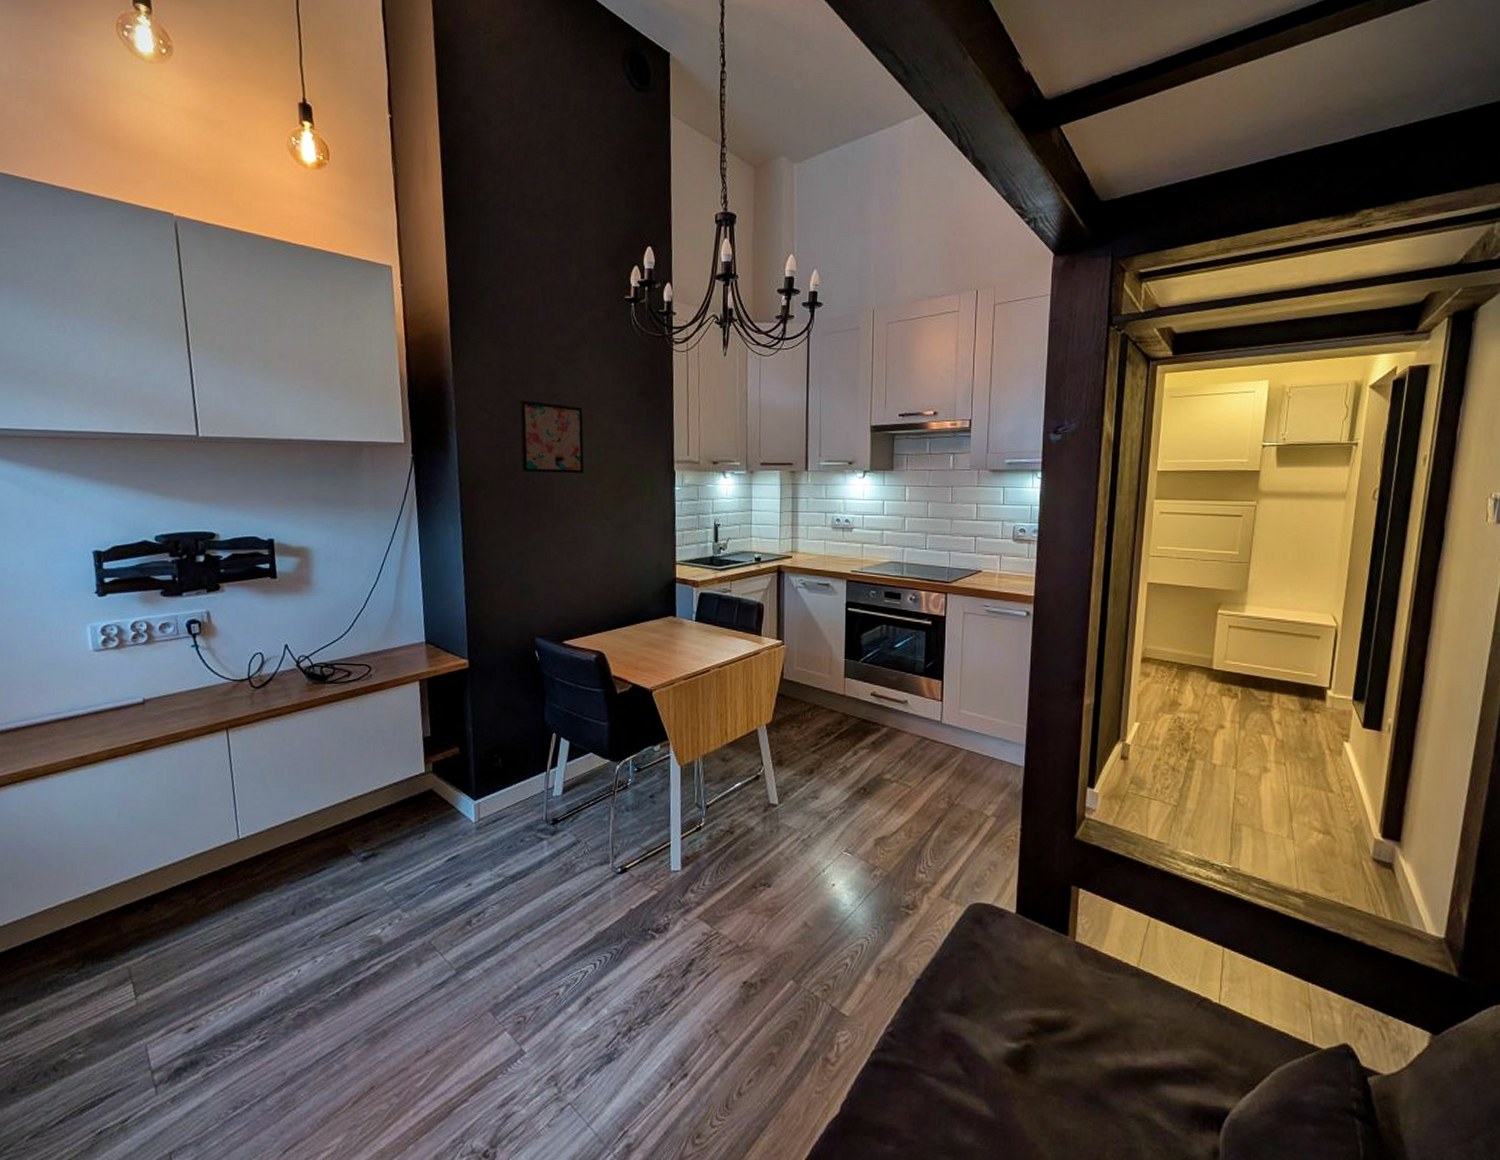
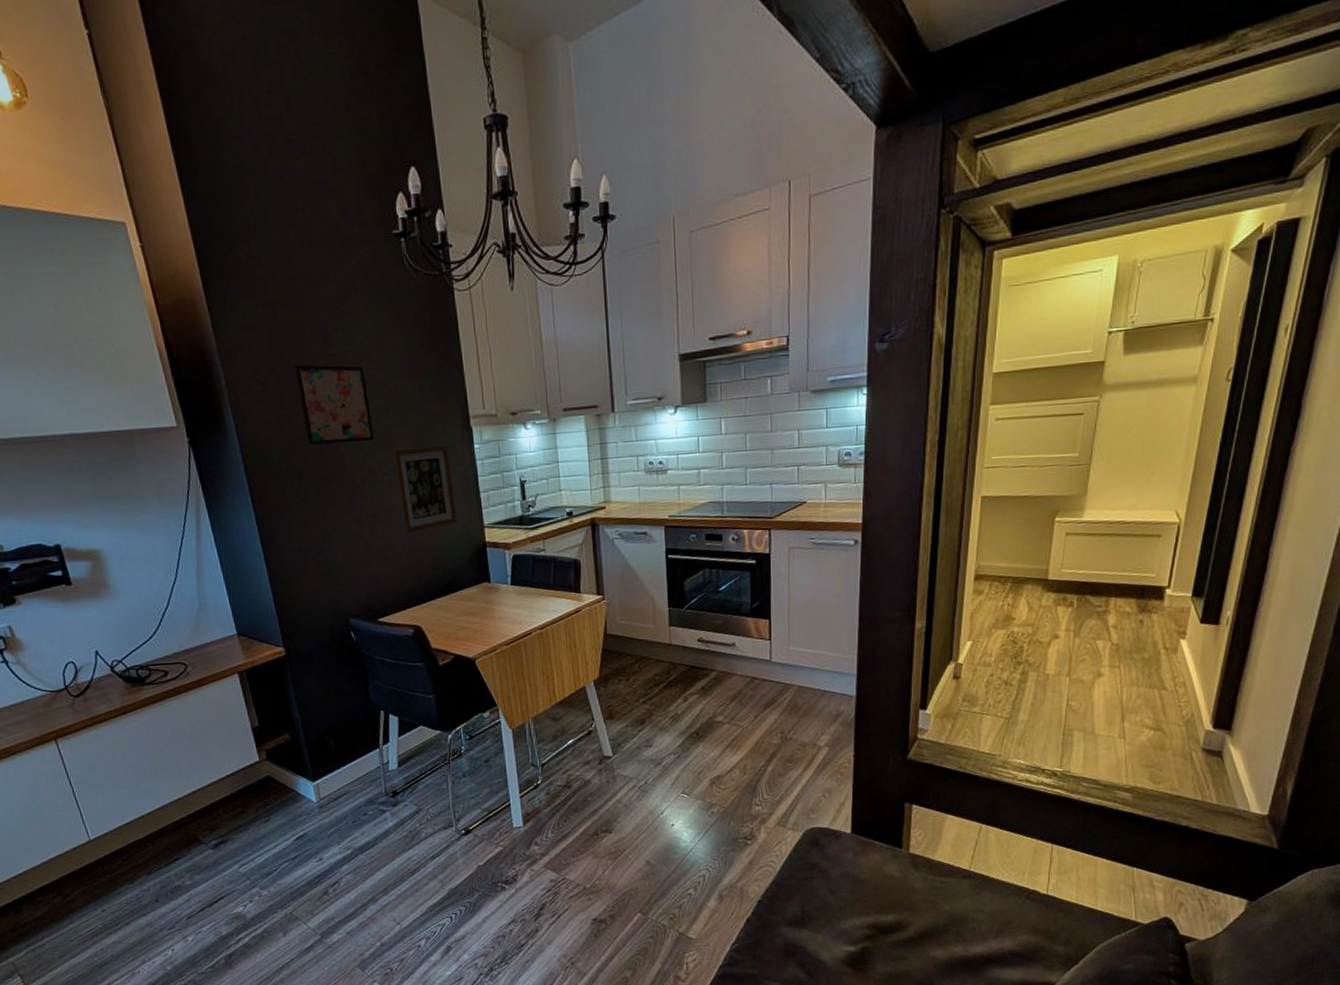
picture frame: none [599,483,652,562] -> present [392,445,458,534]

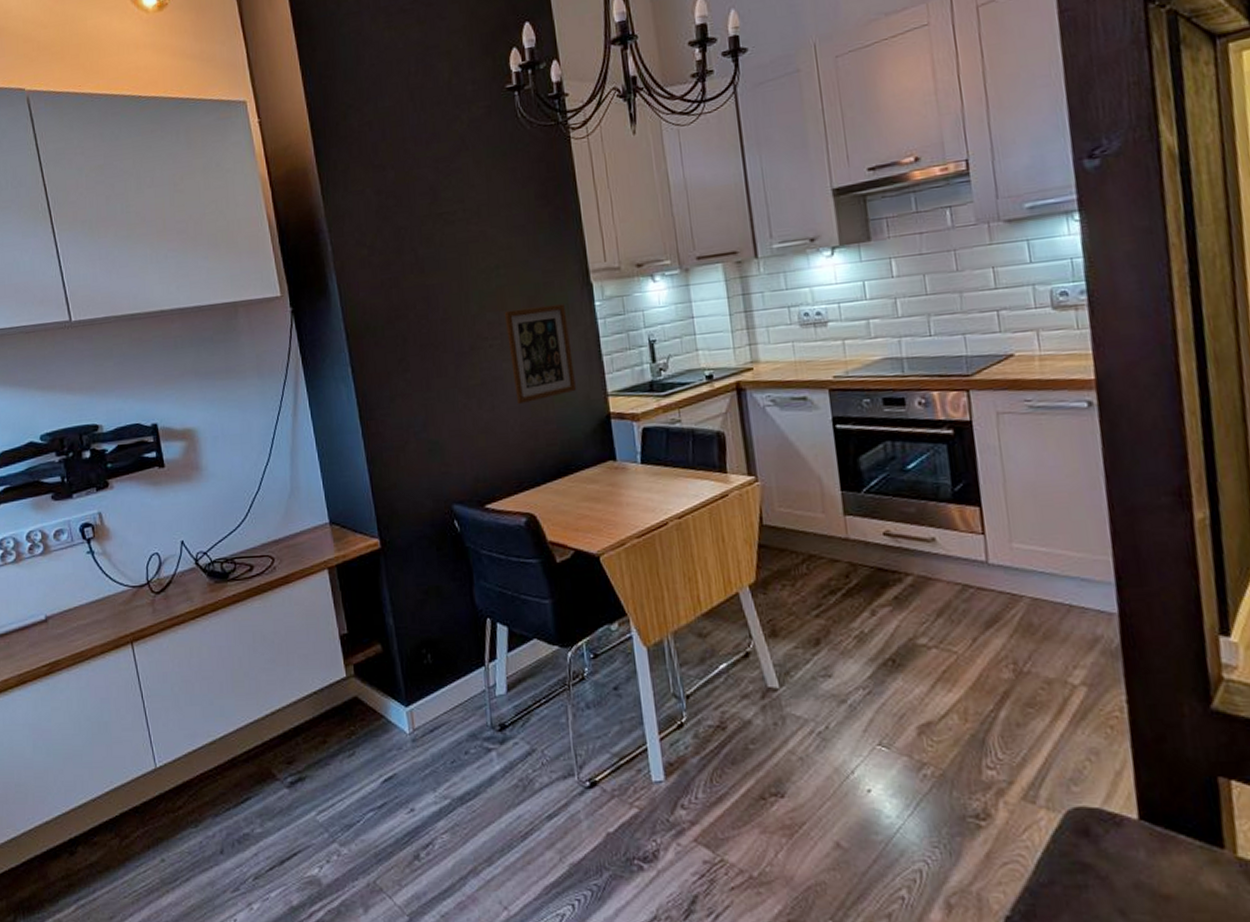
wall art: present [294,364,375,445] -> none [401,224,485,310]

